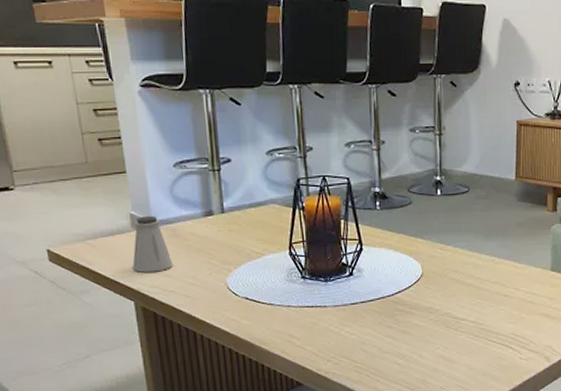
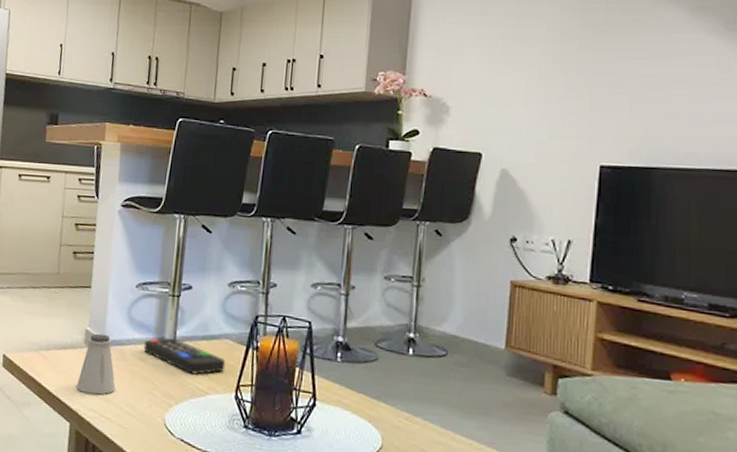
remote control: none [192,209,276,240] -> present [143,337,226,375]

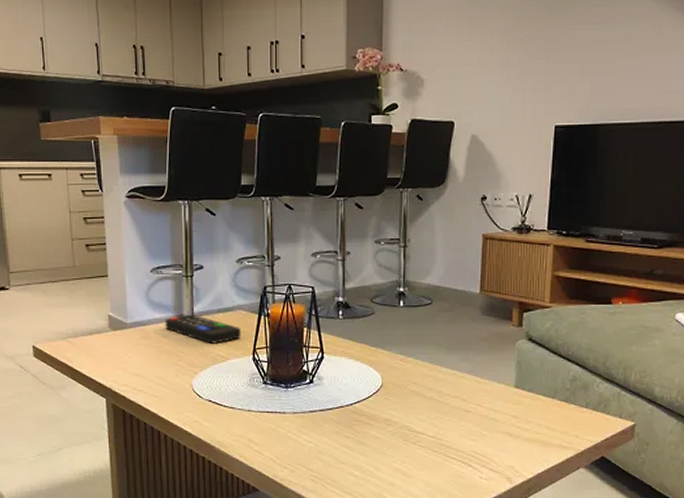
saltshaker: present [76,333,116,395] -> none [107,317,144,371]

